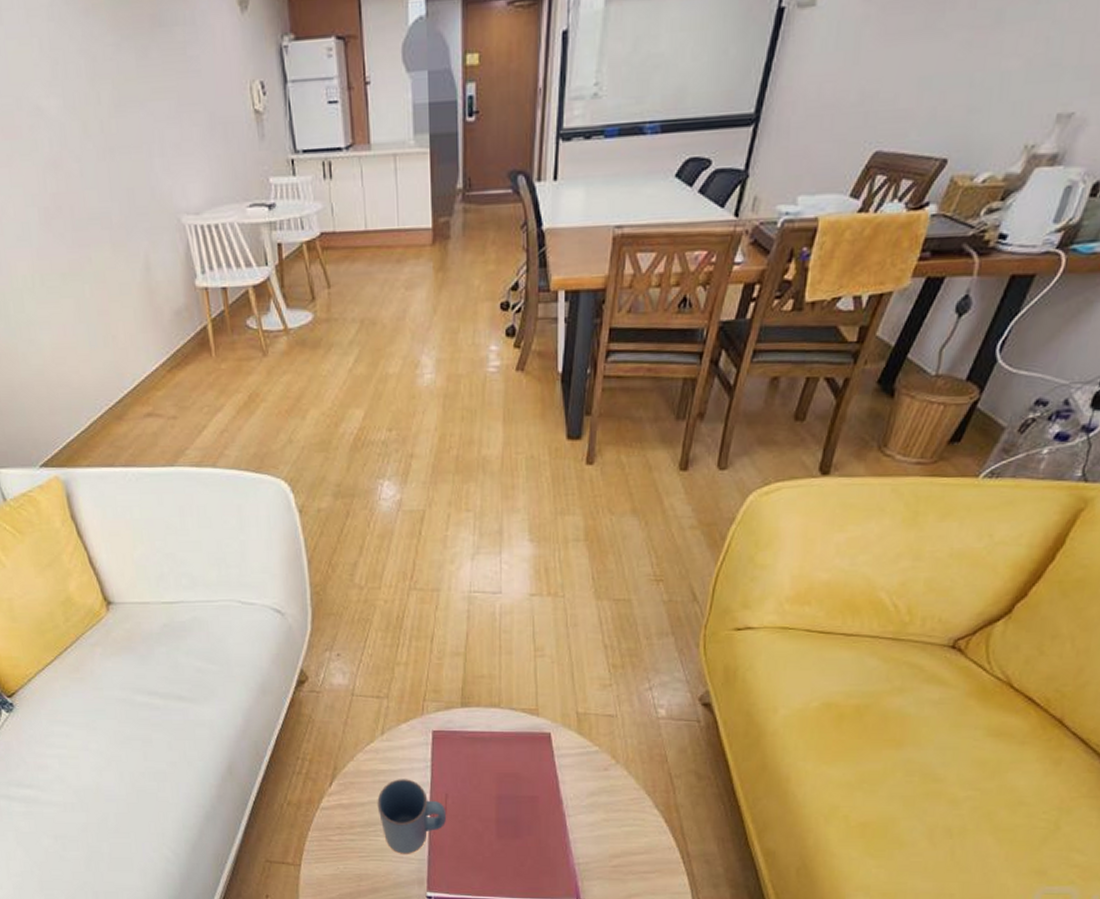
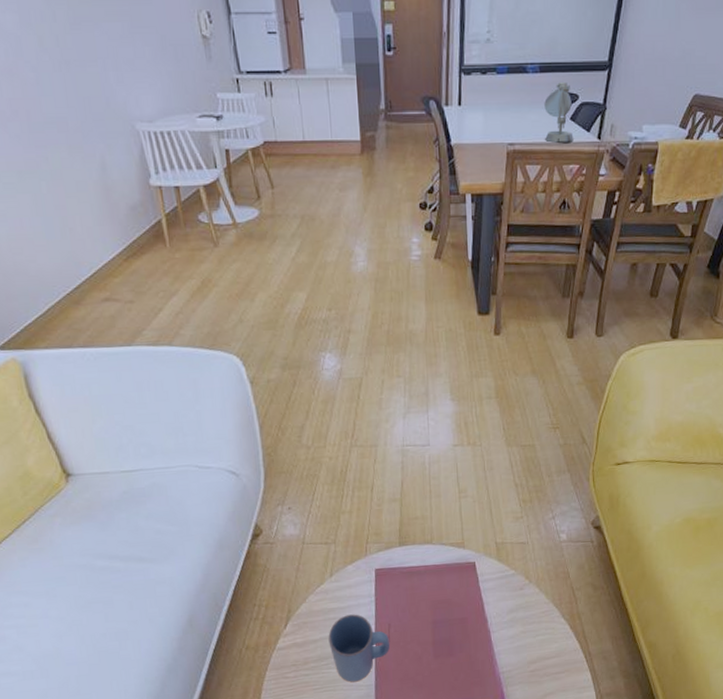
desk lamp: none [664,144,702,225] -> present [544,82,574,144]

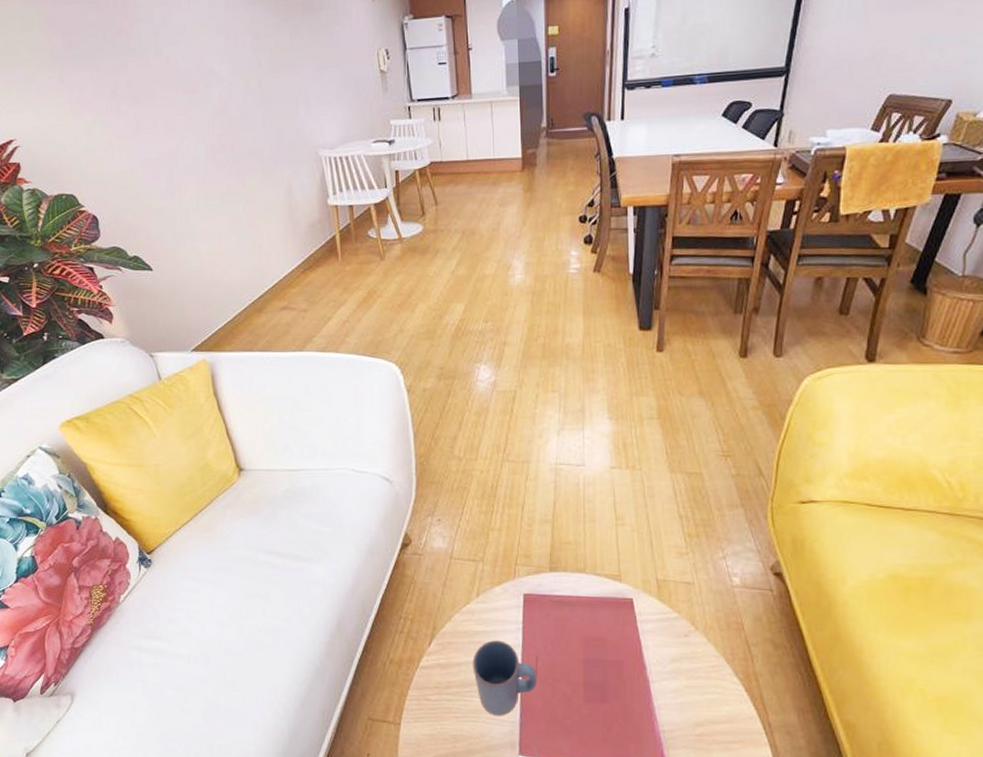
desk lamp: present [544,82,574,144] -> none [713,91,746,153]

